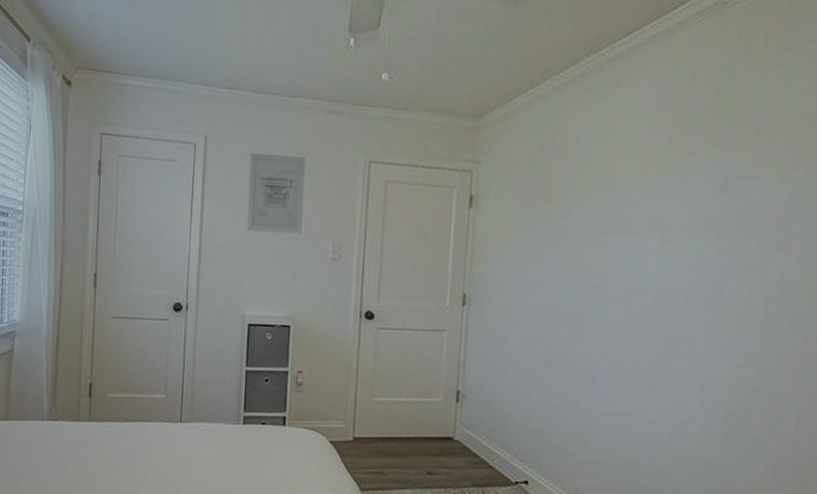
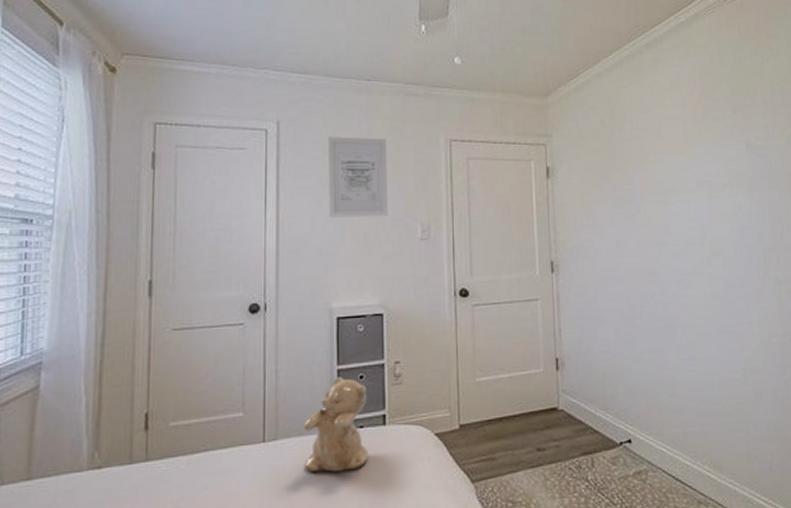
teddy bear: none [212,377,271,459] -> present [303,377,368,472]

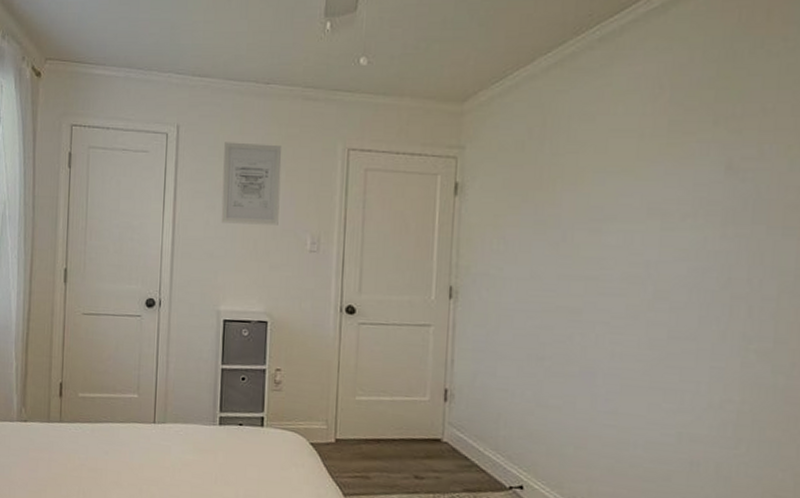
teddy bear: present [303,377,368,472] -> none [187,375,248,462]

